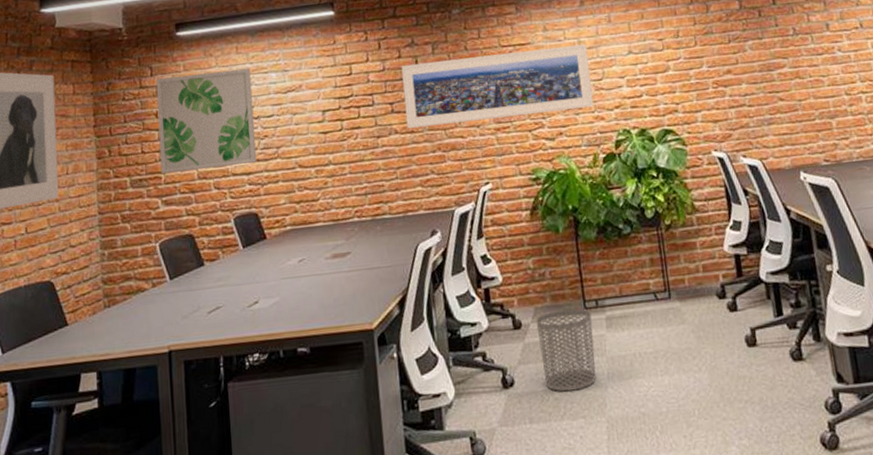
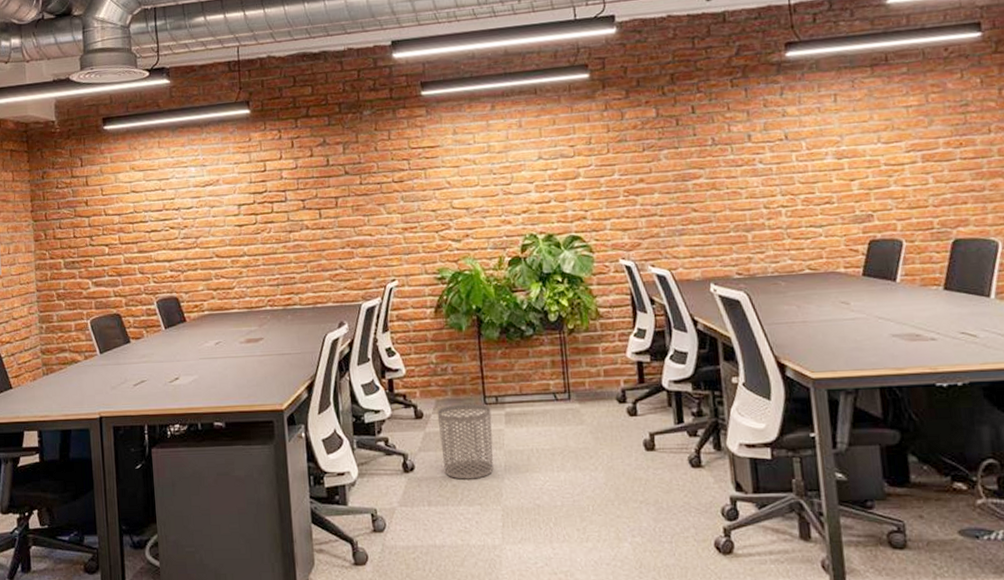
wall art: present [156,68,257,173] -> none [85,161,178,257]
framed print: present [401,43,594,128] -> none [313,148,501,225]

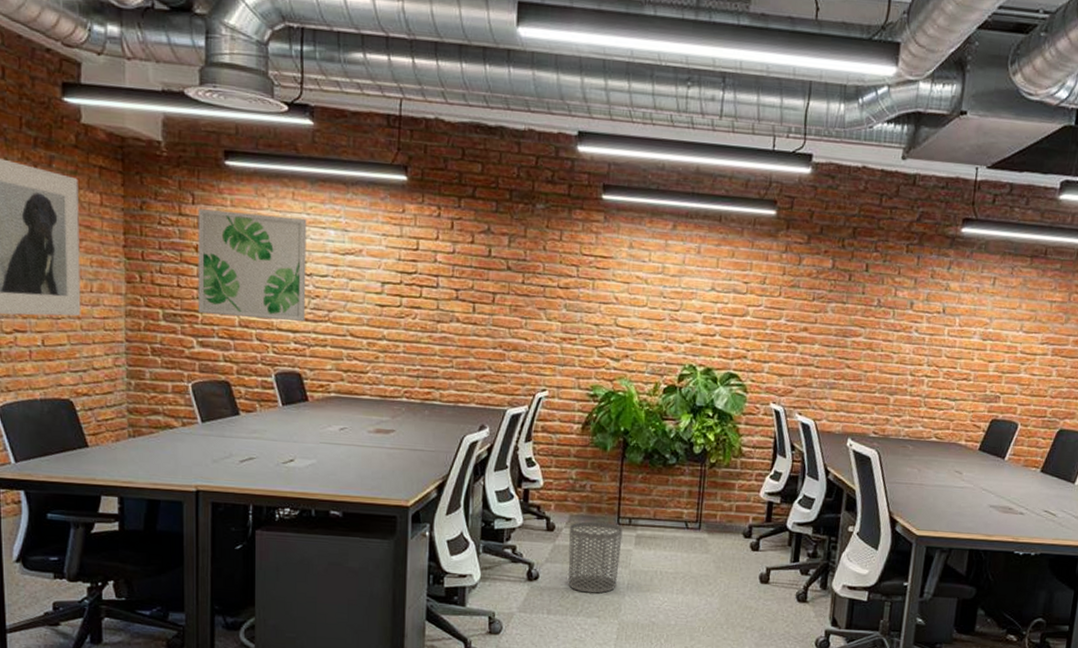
wall art: none [85,161,178,257] -> present [198,209,307,321]

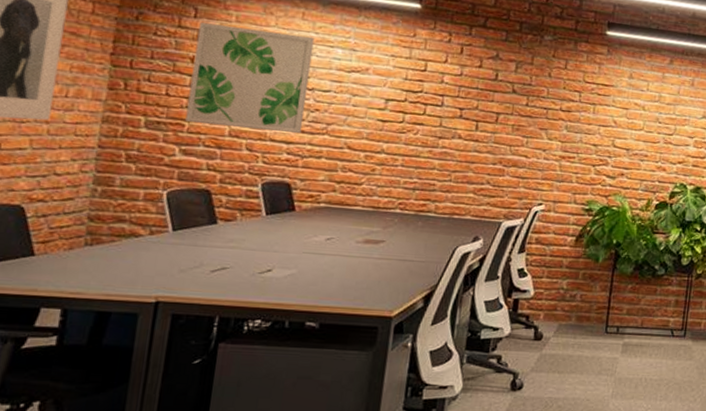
waste bin: present [568,521,623,594] -> none [552,330,610,402]

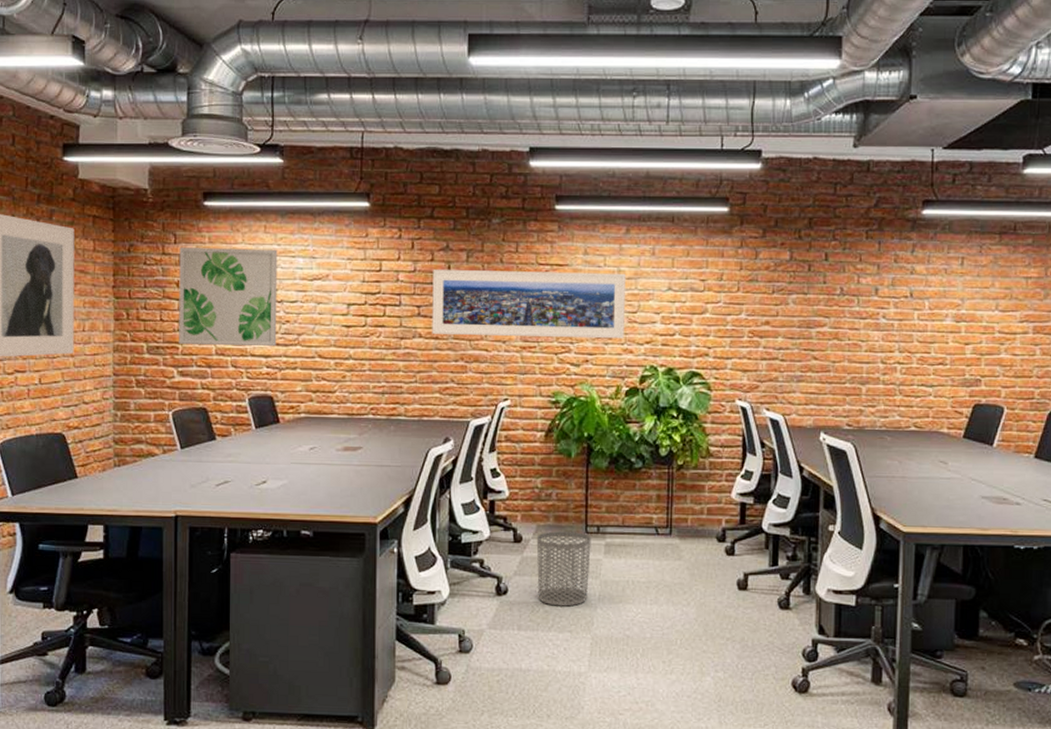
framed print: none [472,76,666,158] -> present [432,270,626,339]
waste bin: none [552,330,610,402] -> present [536,531,591,607]

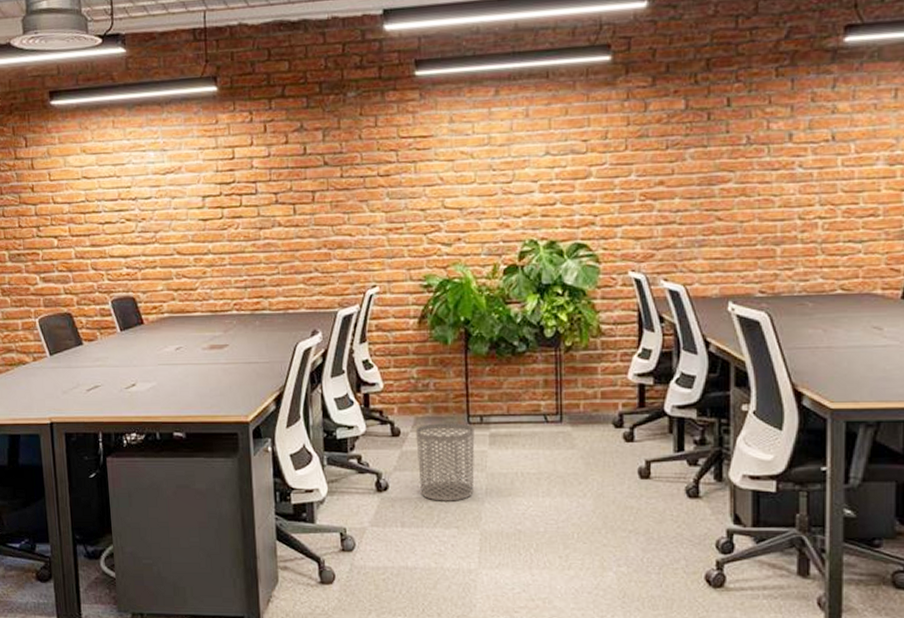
wall art: present [179,247,278,346] -> none [31,144,135,250]
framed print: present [432,270,626,339] -> none [288,140,499,222]

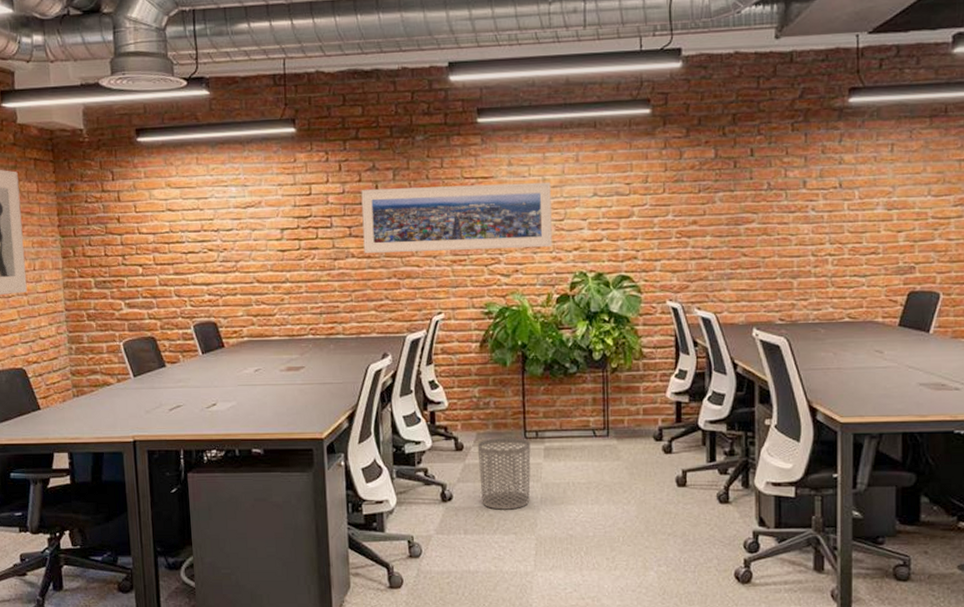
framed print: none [288,140,499,222] -> present [361,182,552,253]

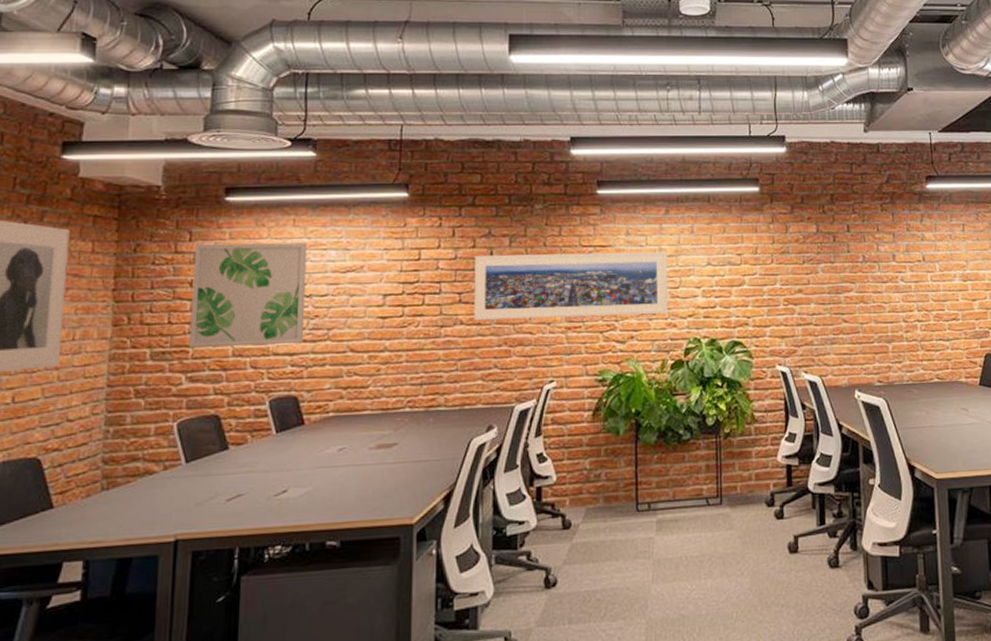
wall art: none [117,180,216,277] -> present [189,242,307,347]
waste bin: present [477,438,531,510] -> none [586,511,643,593]

